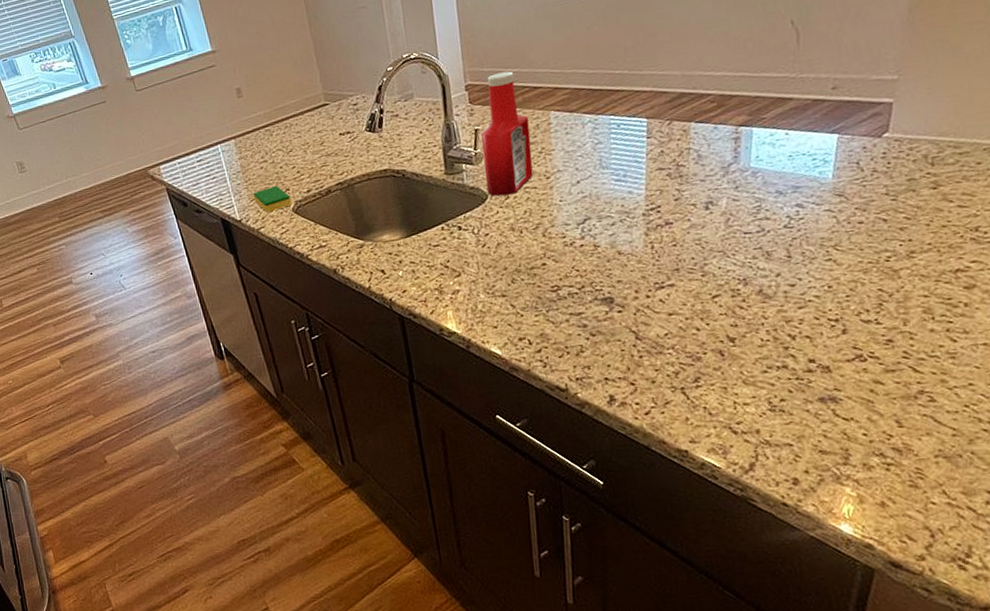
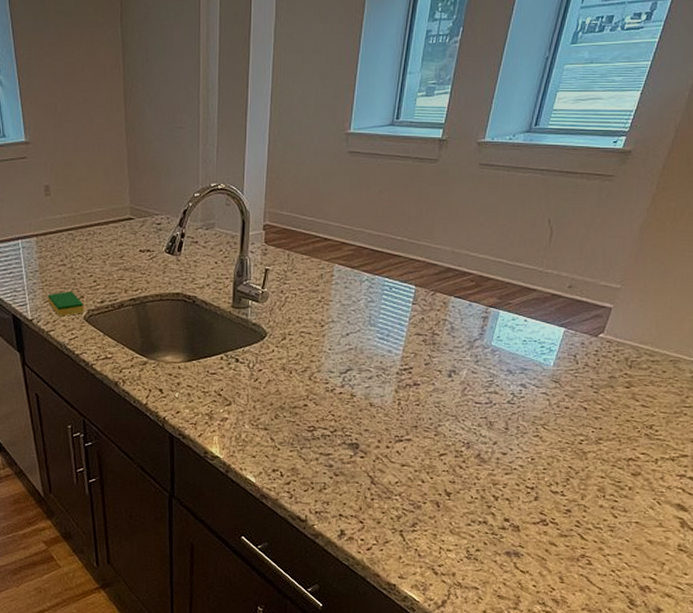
ketchup bottle: present [480,71,534,196] -> none [267,219,315,336]

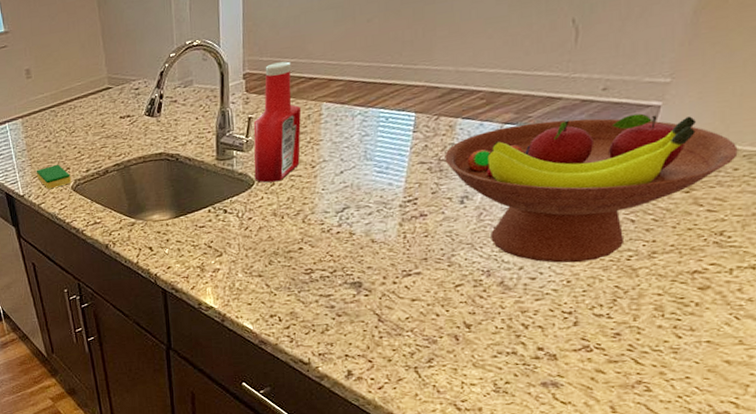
ketchup bottle: none [267,219,315,336] -> present [253,61,302,183]
fruit bowl: none [438,309,667,443] -> present [445,113,738,263]

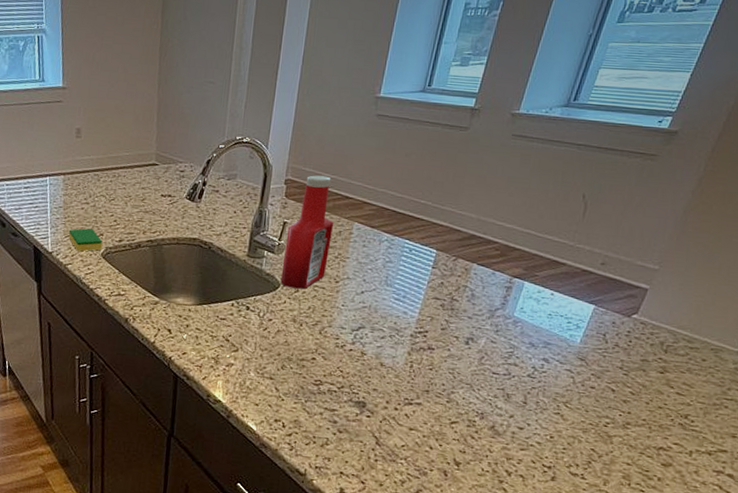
fruit bowl: present [445,113,738,263] -> none [457,280,708,421]

